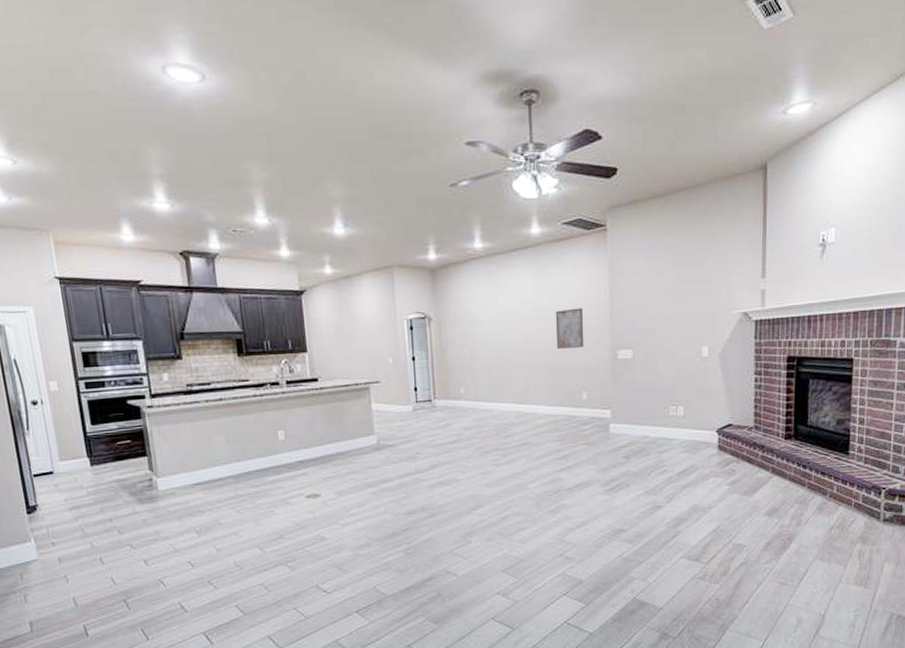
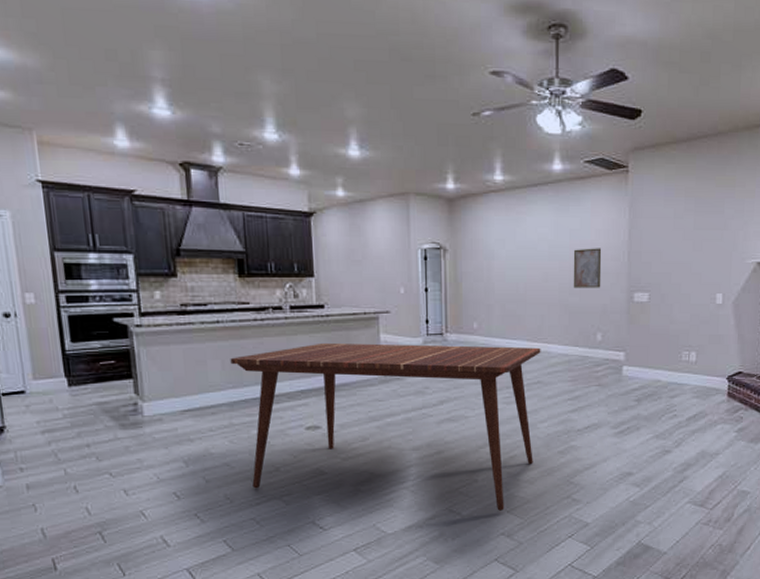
dining table: none [234,409,528,571] -> present [230,342,541,511]

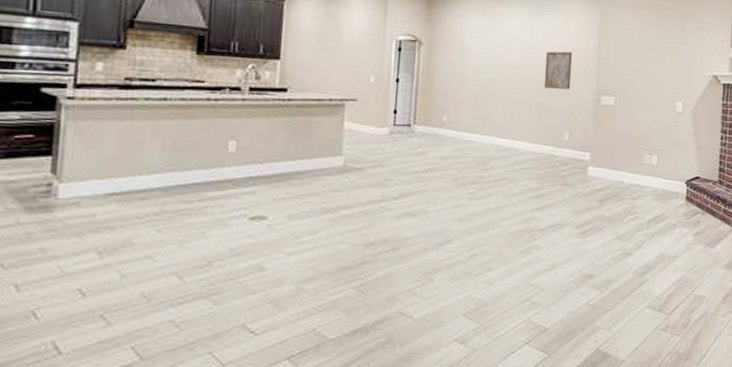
dining table: present [230,342,541,511] -> none [173,127,509,314]

